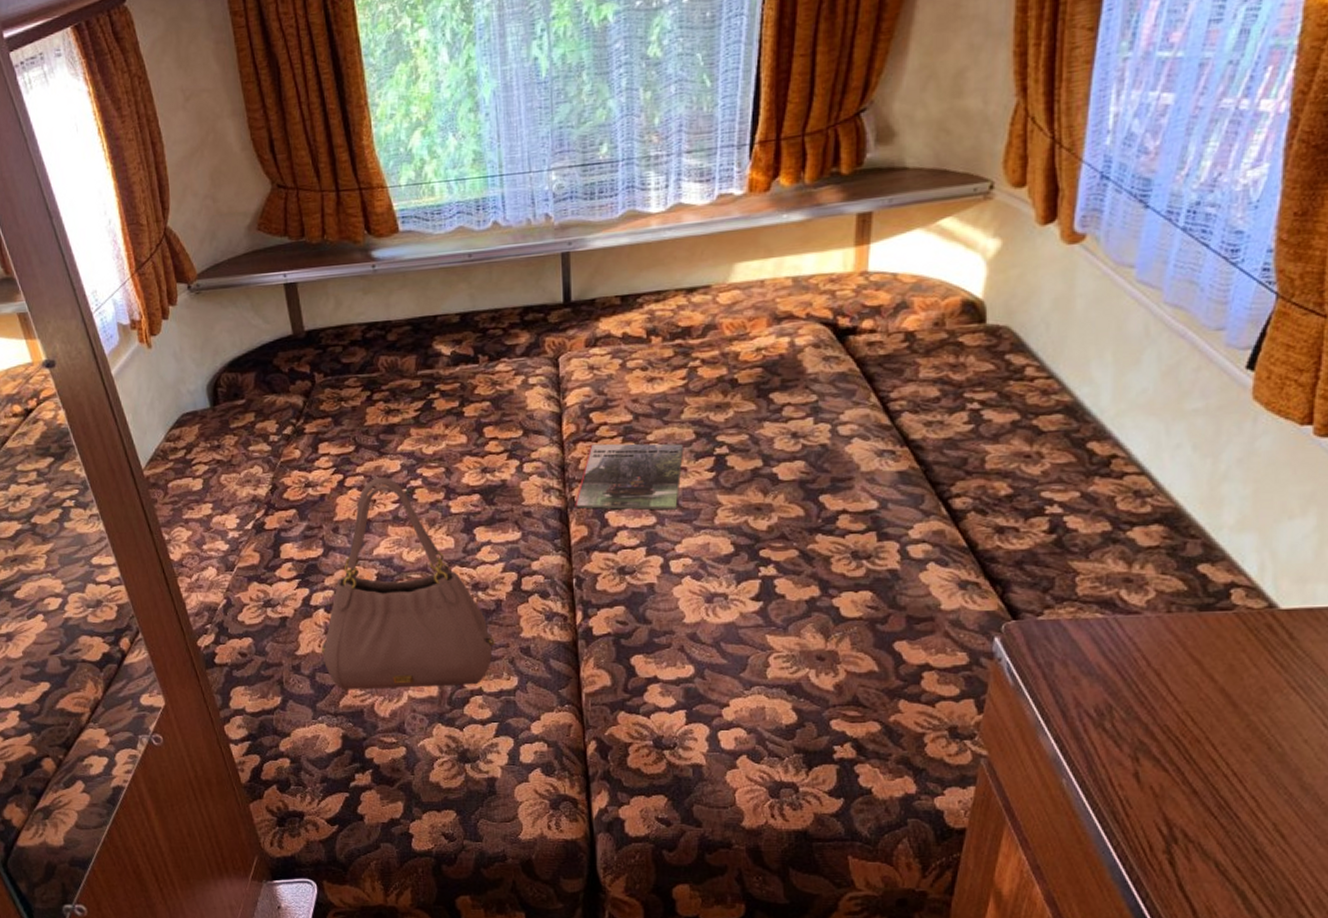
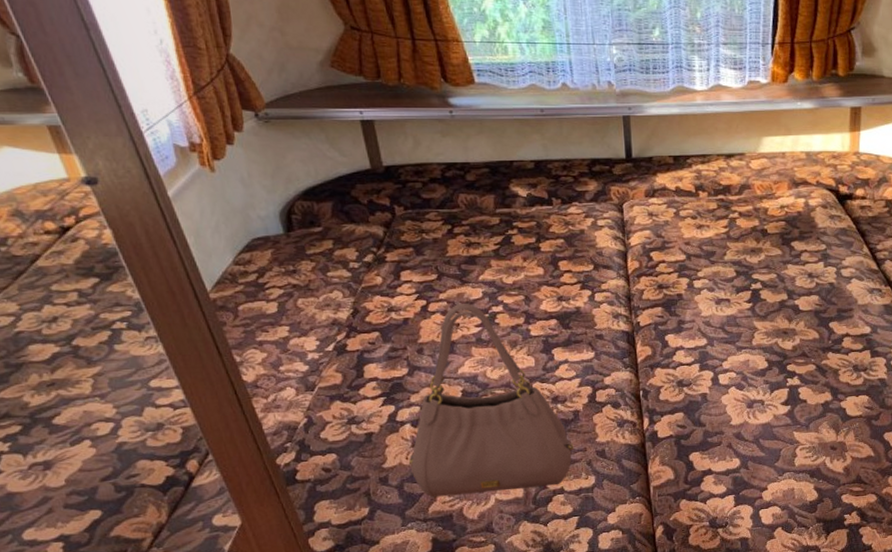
magazine: present [575,443,683,510] -> none [640,278,727,334]

